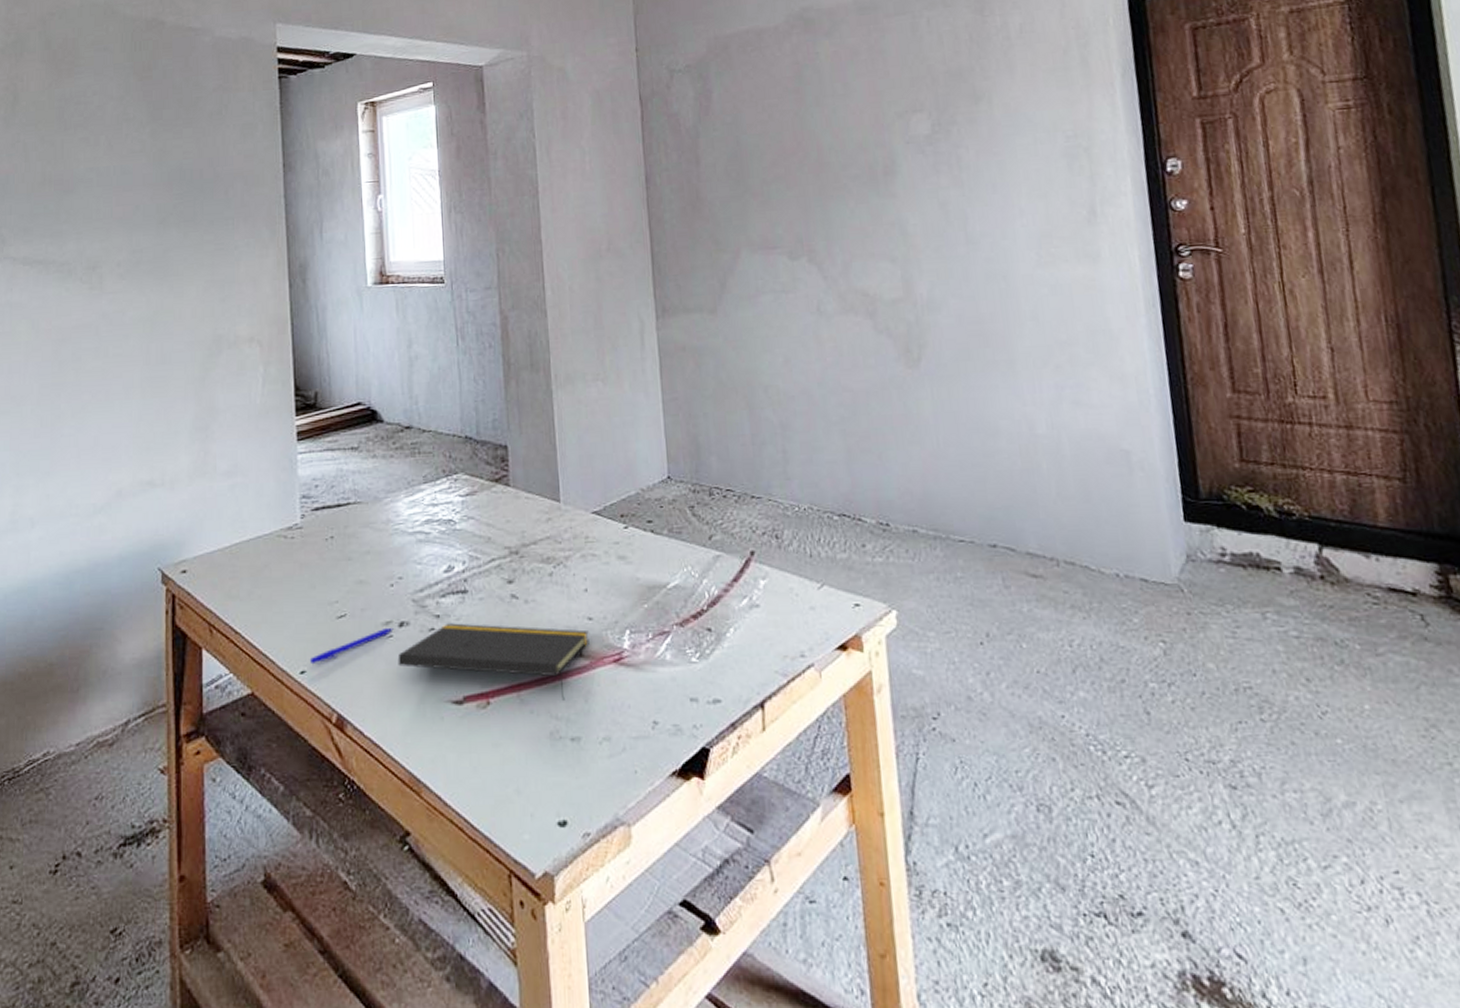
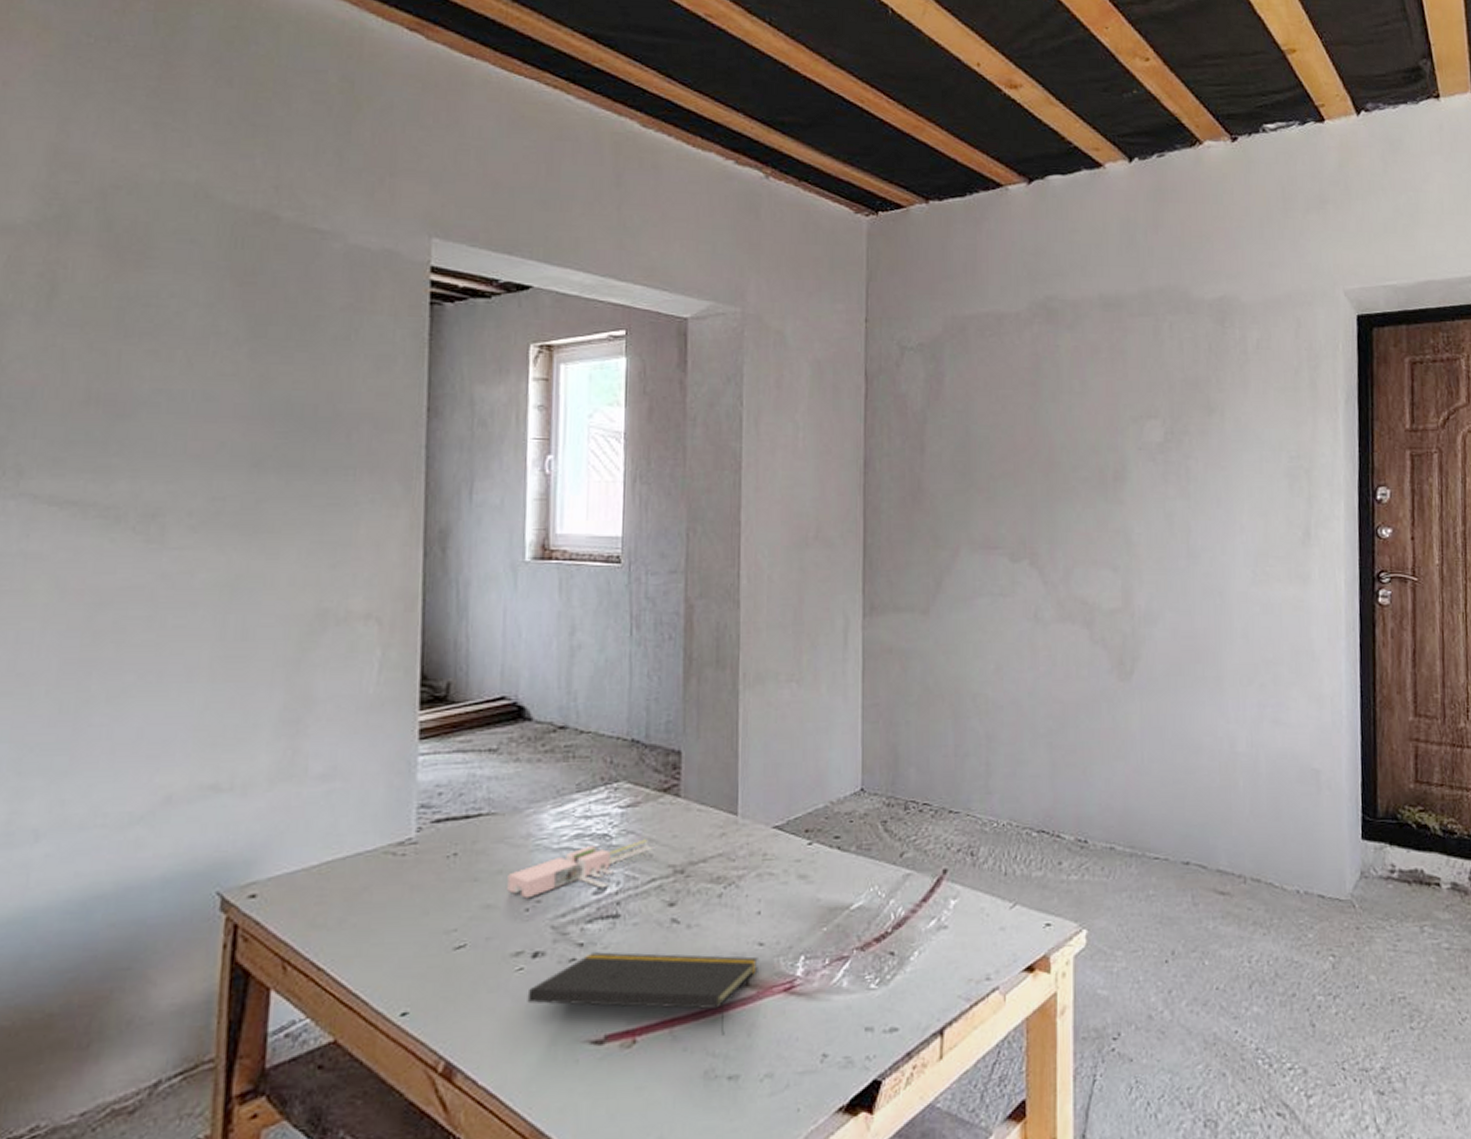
pen: present [309,627,394,665] -> none [414,958,525,1005]
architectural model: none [374,523,491,576] -> present [507,839,654,899]

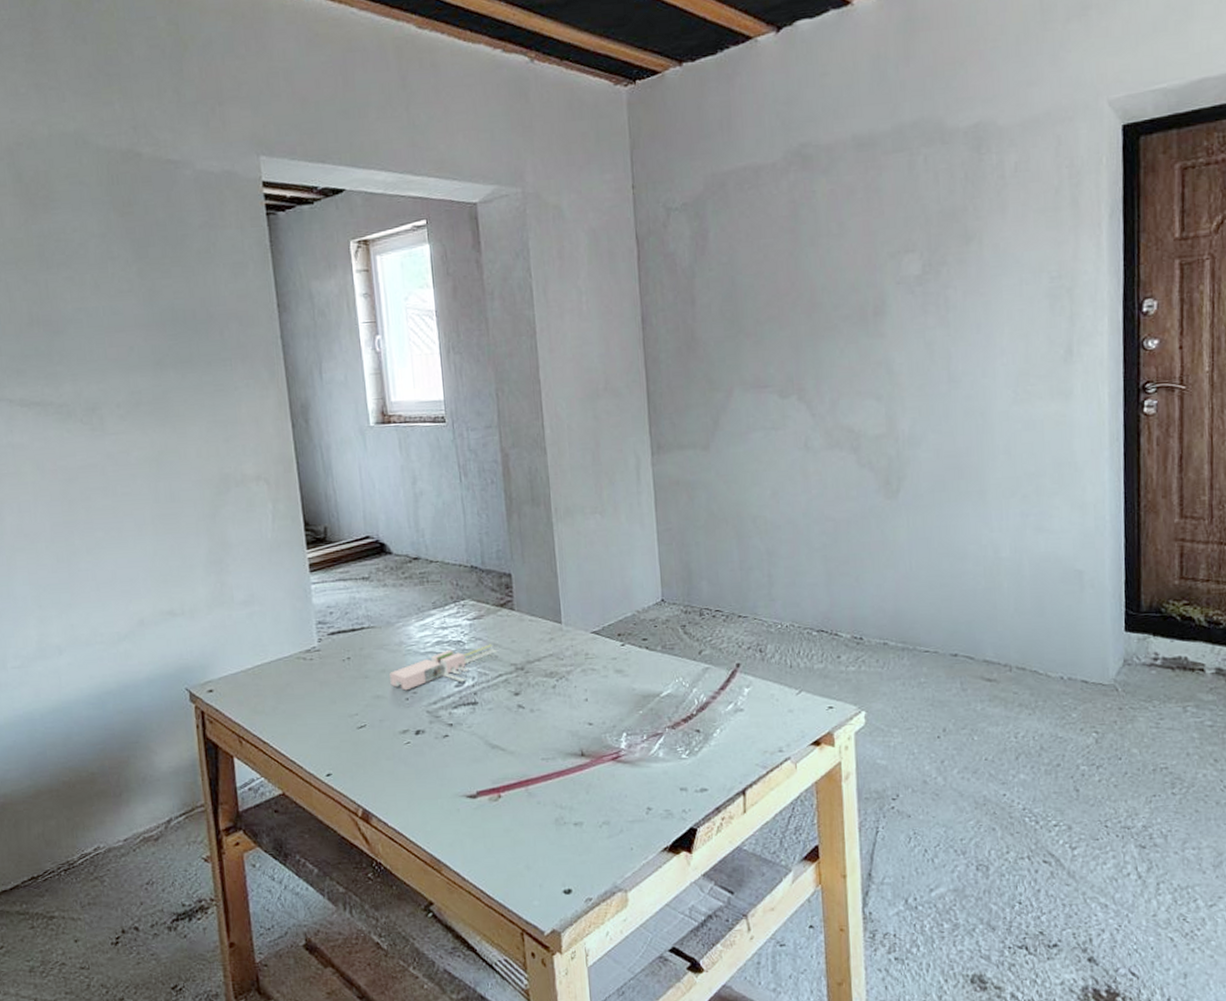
notepad: present [527,952,758,1035] -> none [415,730,590,793]

